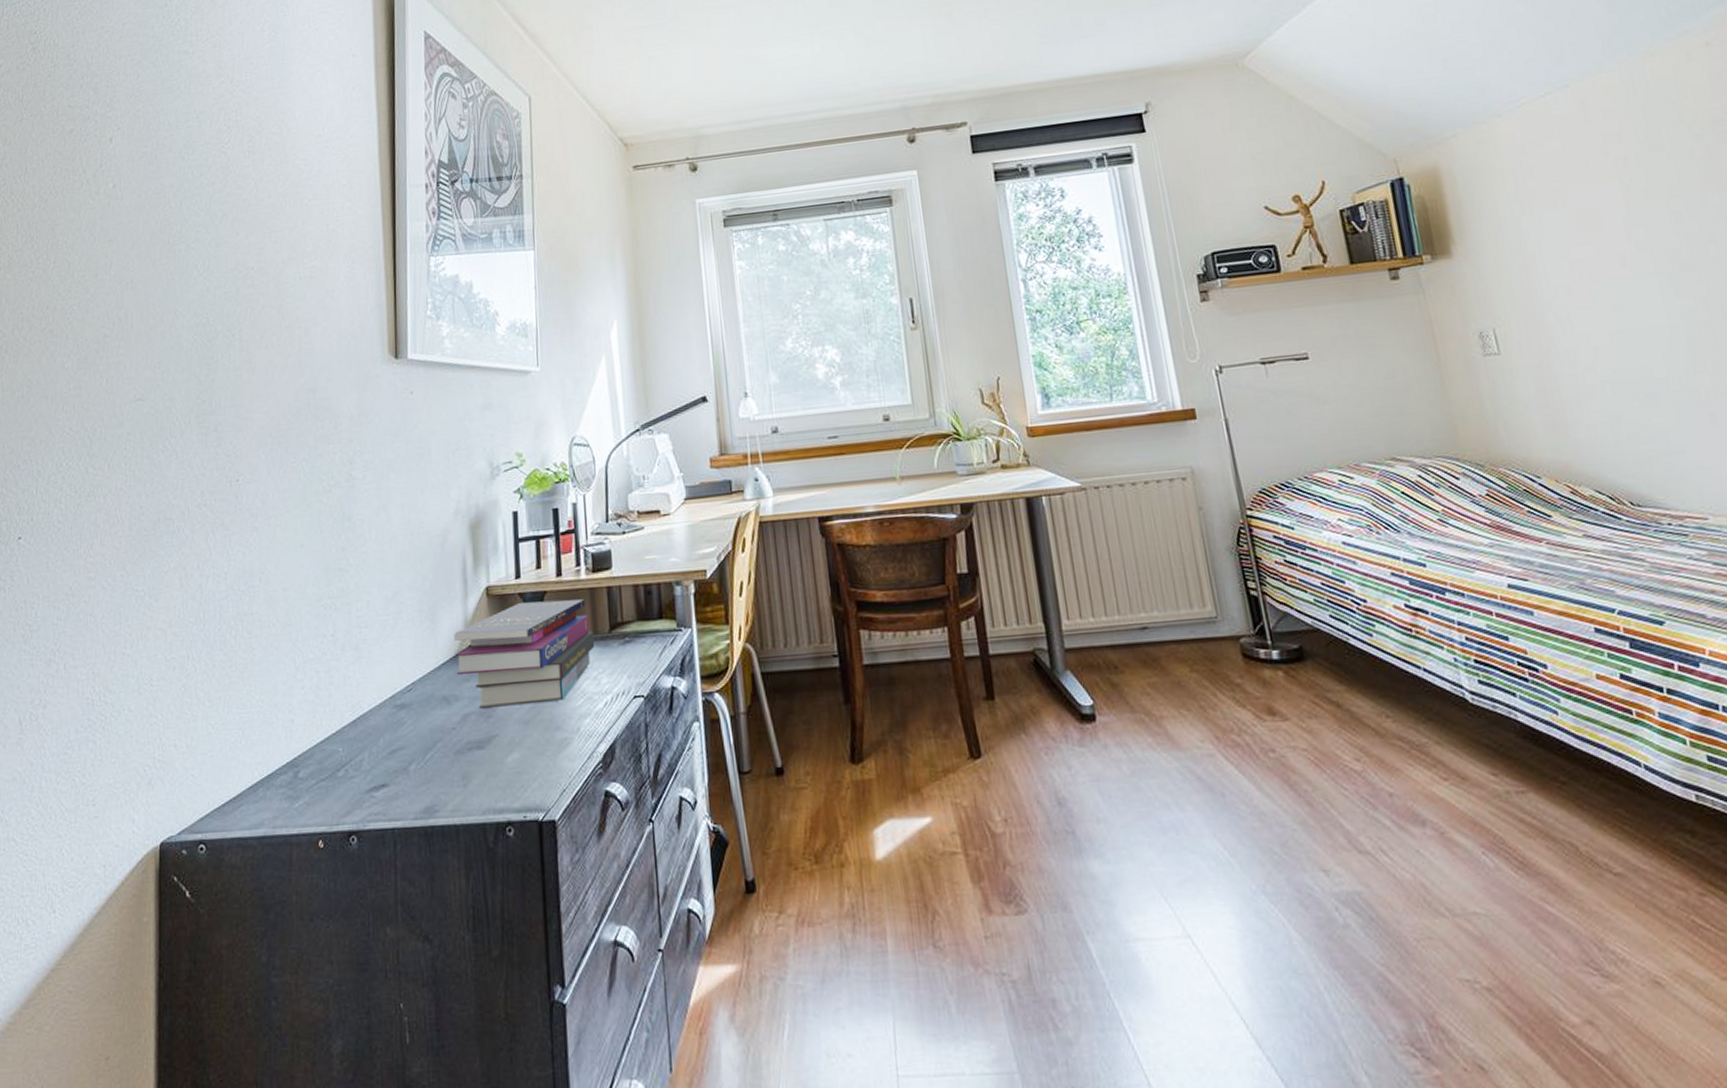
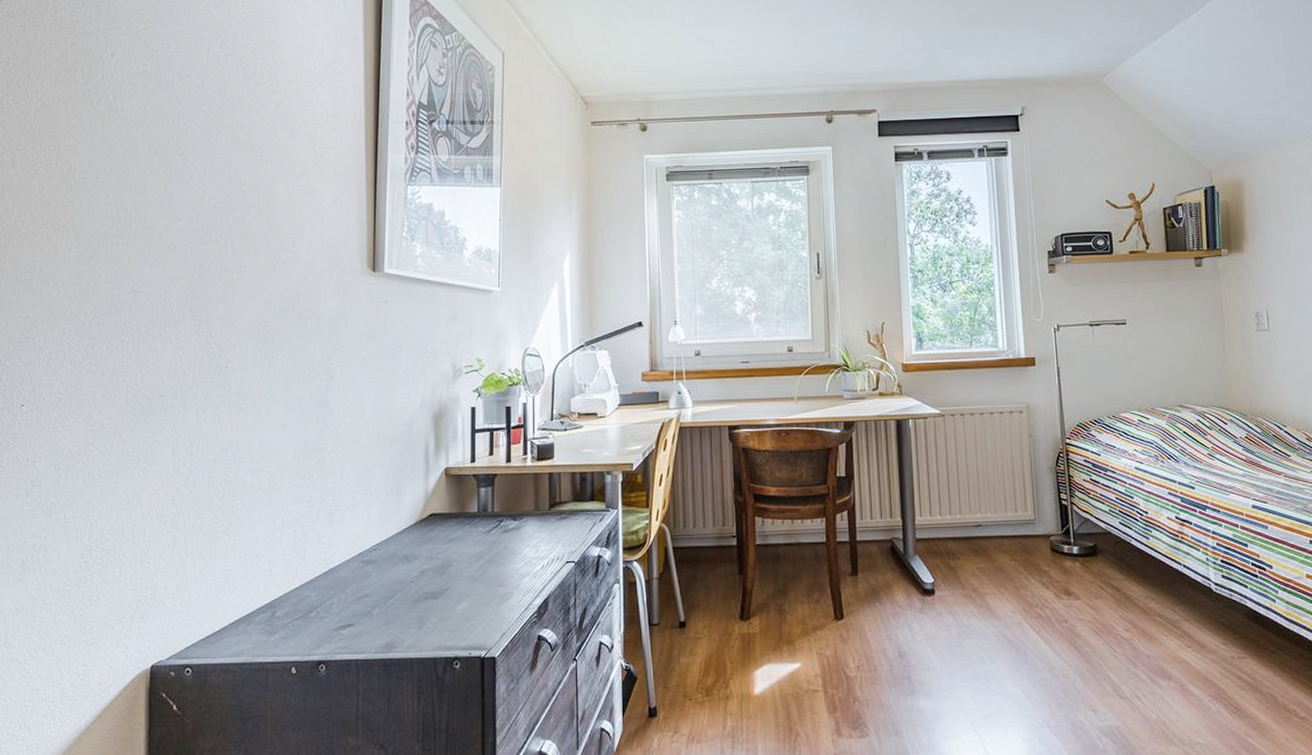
books: present [454,599,595,708] -> none [416,481,536,566]

